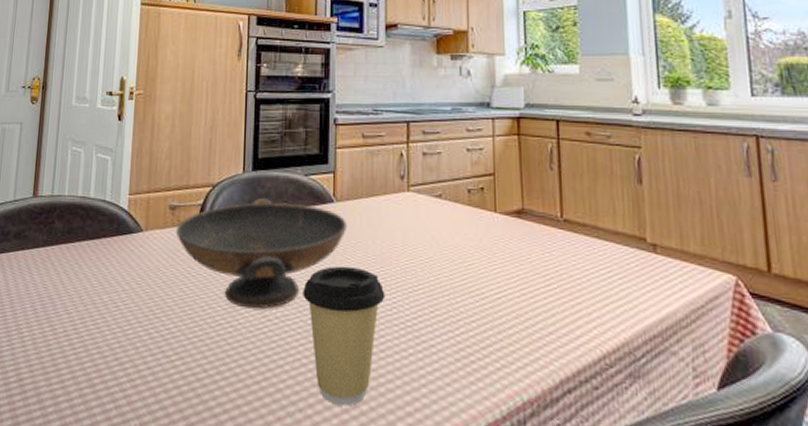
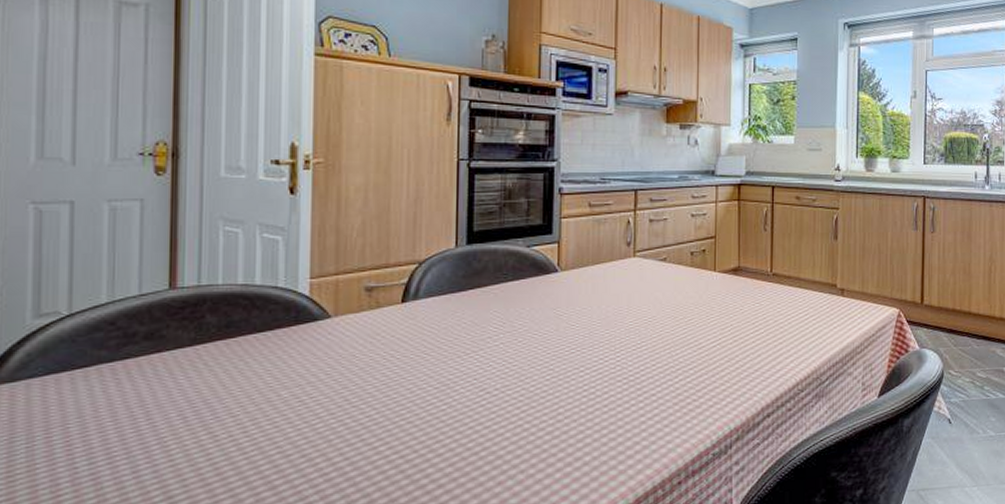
decorative bowl: present [175,197,348,309] -> none [374,271,573,384]
coffee cup: present [303,266,385,406] -> none [525,332,610,461]

